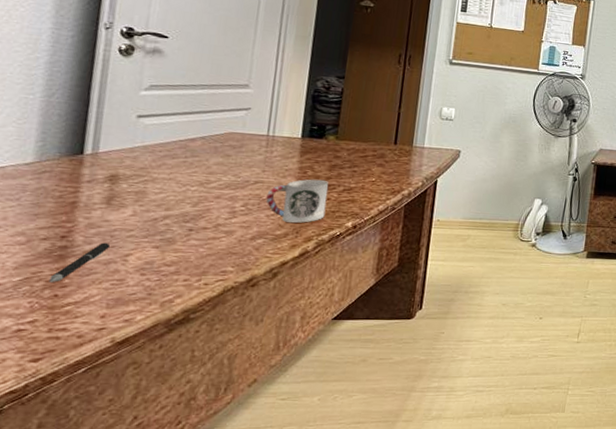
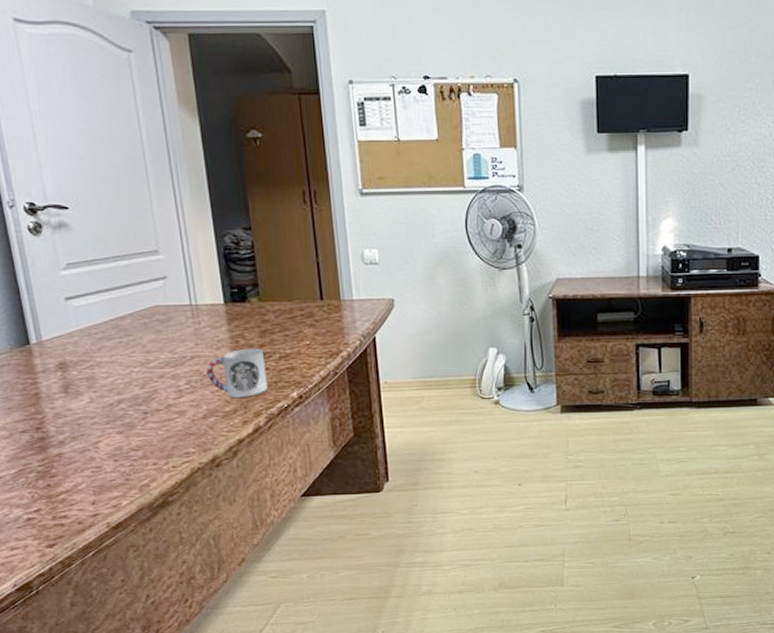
pen: present [49,242,111,282] -> none [39,431,81,473]

